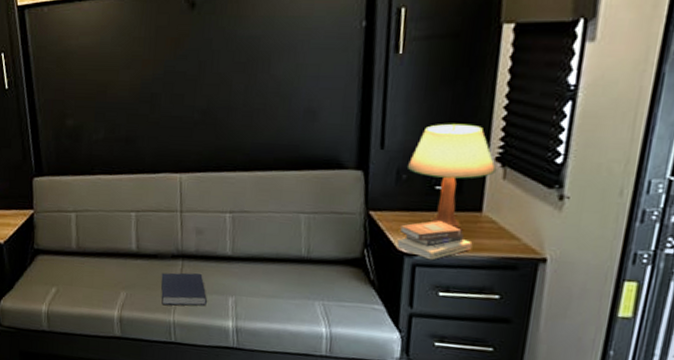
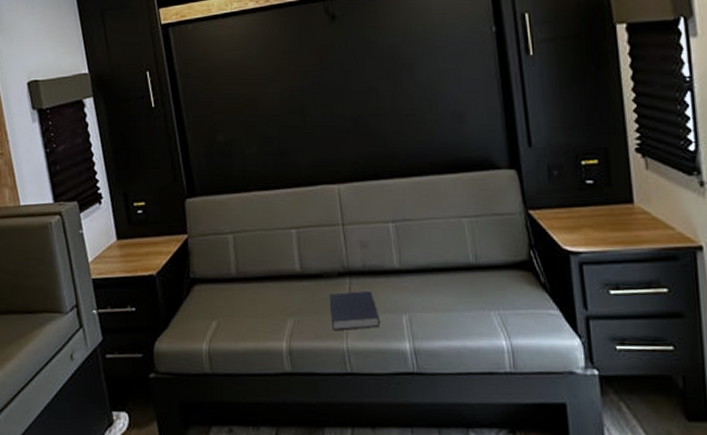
books: present [396,221,473,261] -> none [559,215,632,257]
table lamp: present [406,123,496,228] -> none [556,118,638,222]

